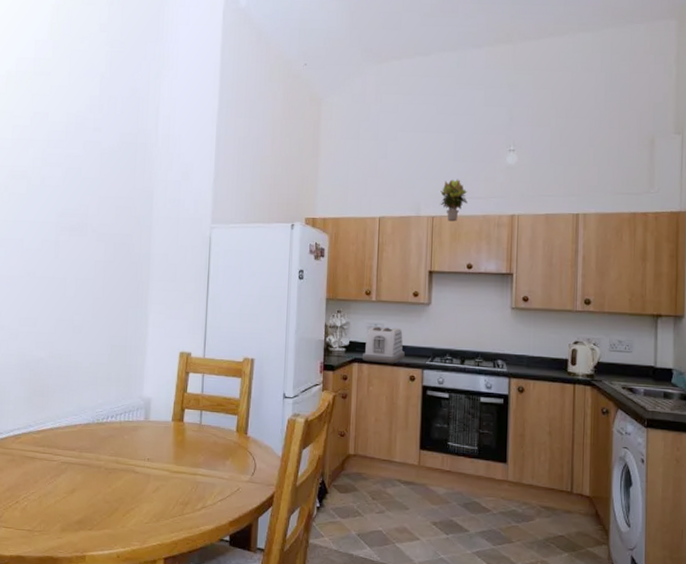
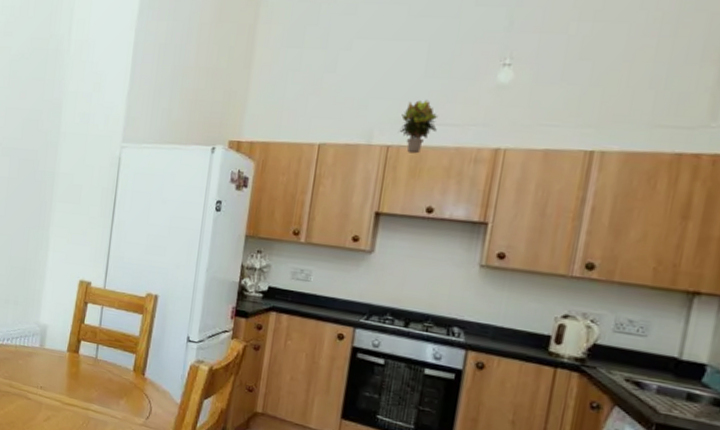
toaster: present [362,326,405,364] -> none [281,272,335,318]

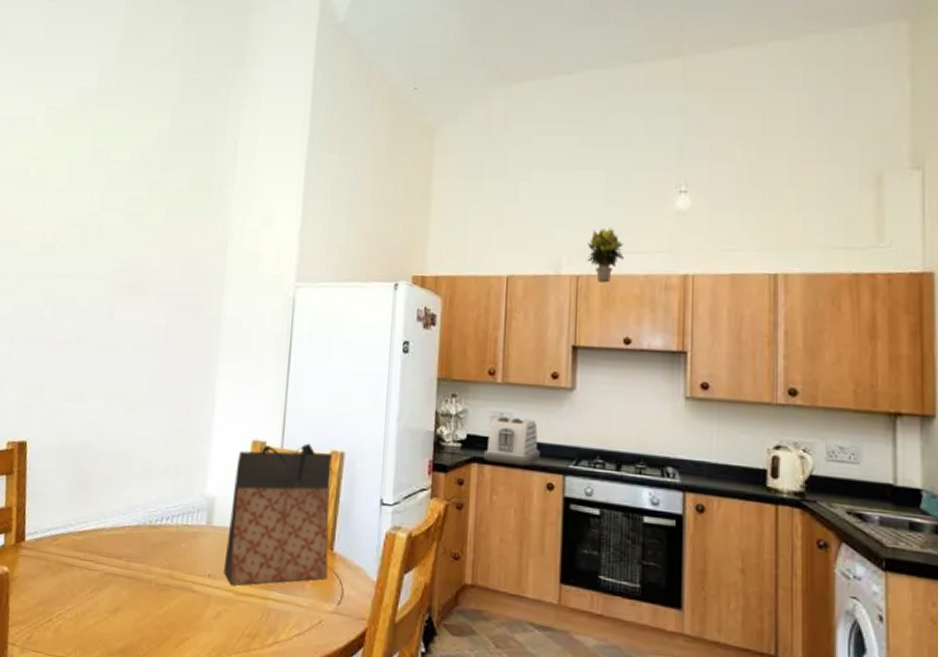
bag: none [52,285,148,398] -> present [223,443,332,586]
toaster: none [281,272,335,318] -> present [483,416,540,467]

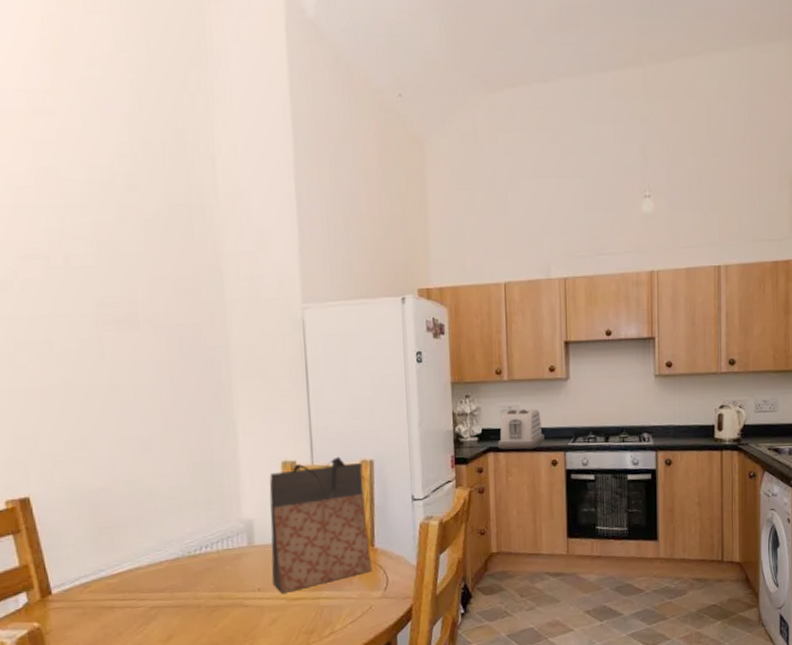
potted plant: present [587,227,624,283] -> none [572,232,602,283]

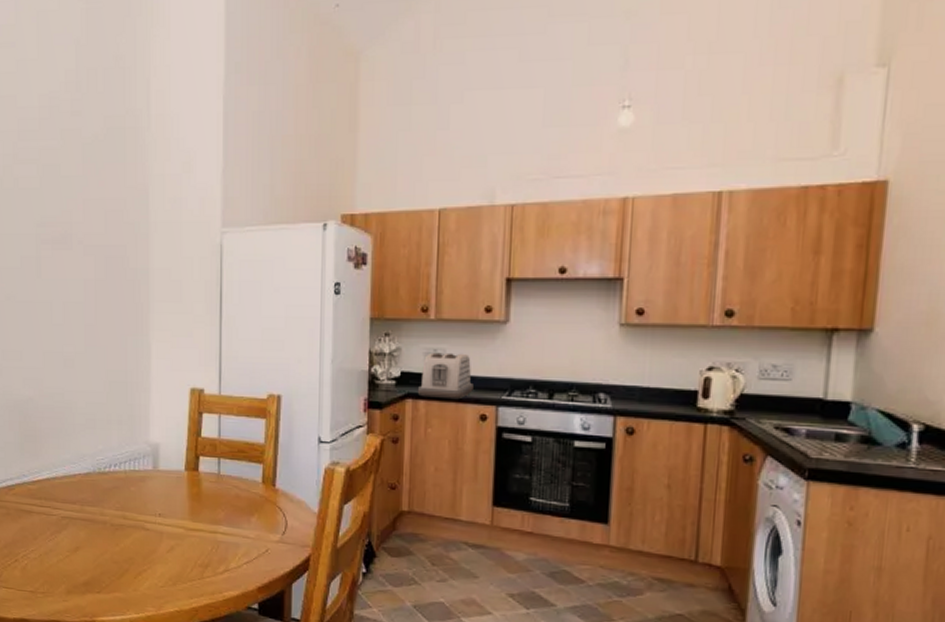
bag: present [269,456,373,593] -> none [172,388,272,522]

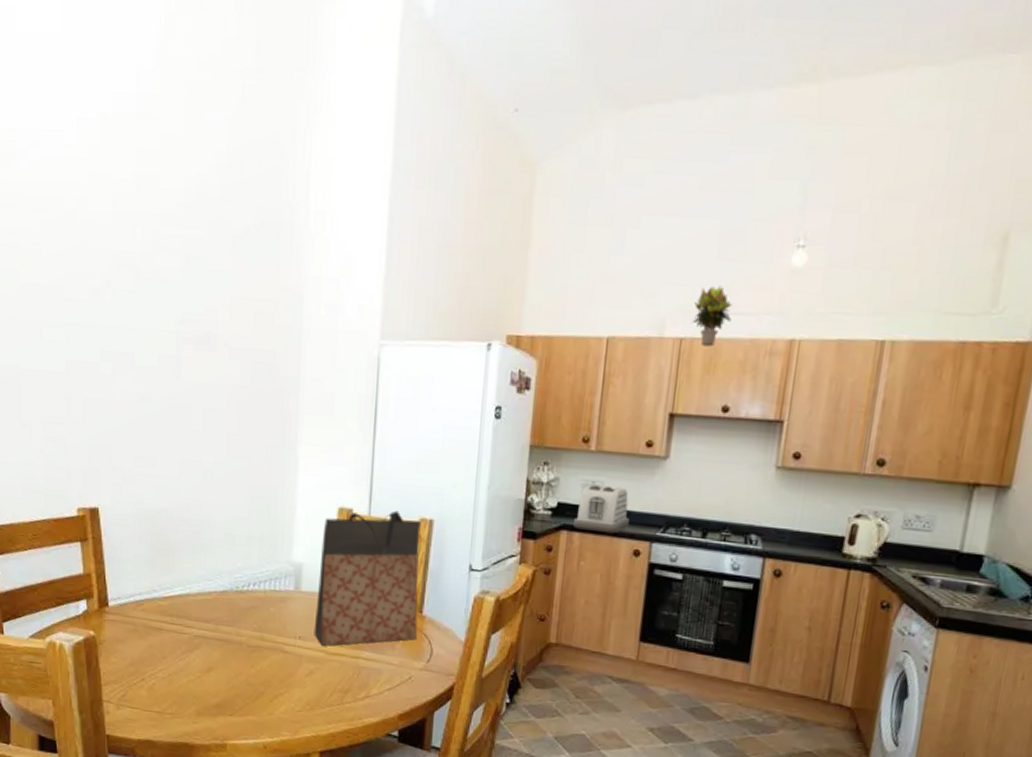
bag: none [172,388,272,522] -> present [313,510,421,646]
potted plant: none [522,151,562,211] -> present [692,285,733,347]

